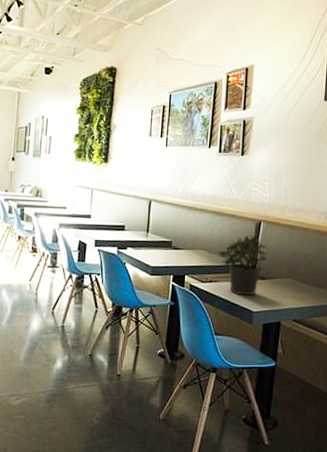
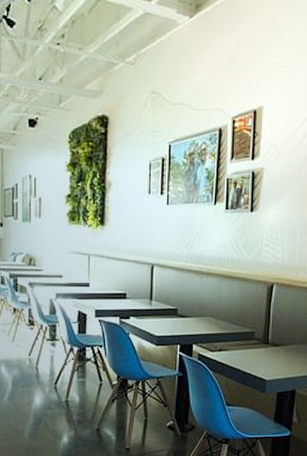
potted plant: present [218,234,266,296] -> none [227,298,279,364]

